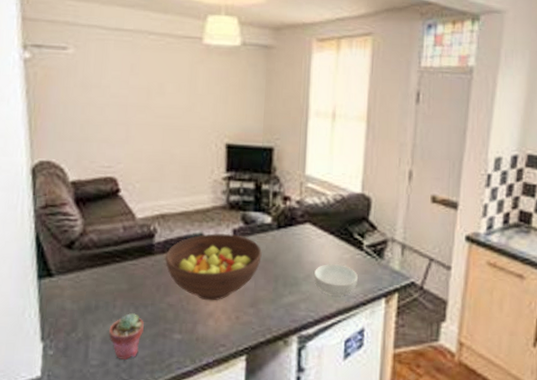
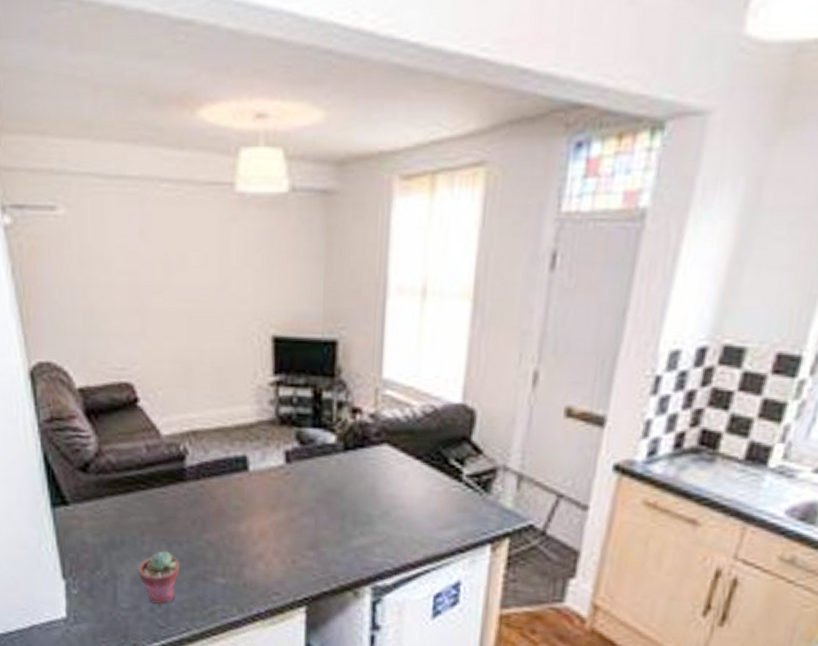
fruit bowl: present [164,233,262,301] -> none [199,456,324,540]
cereal bowl: present [314,264,358,297] -> none [394,498,454,540]

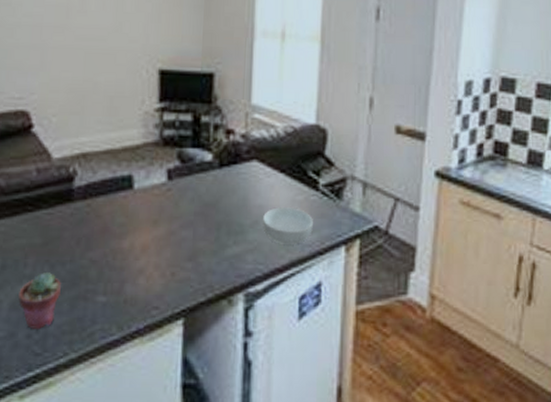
cereal bowl: none [394,498,454,540] -> present [263,207,313,246]

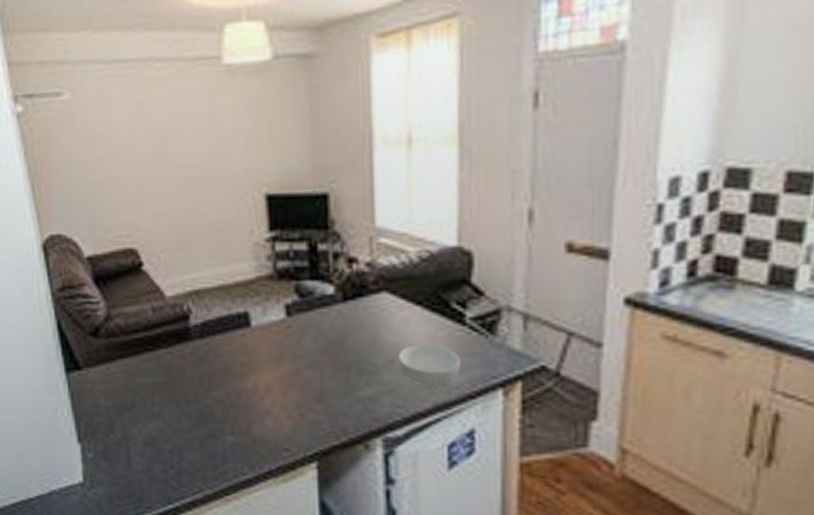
potted succulent: present [18,272,61,329] -> none [150,411,189,465]

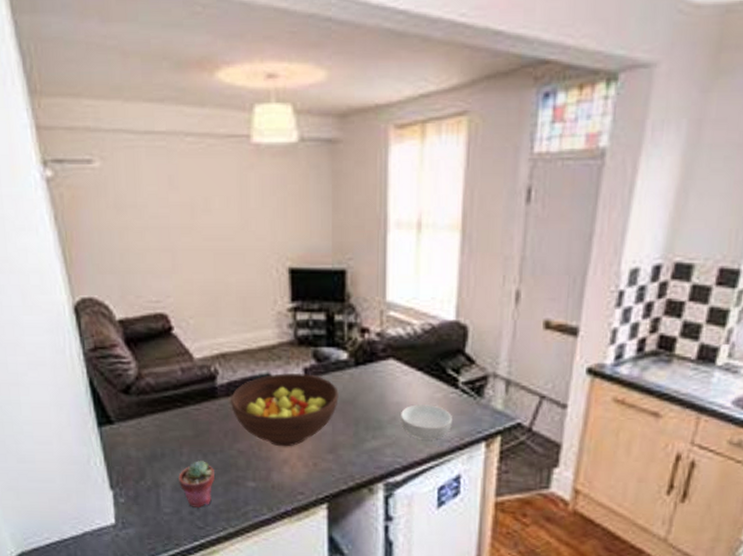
potted succulent: none [150,411,189,465] -> present [179,461,215,508]
fruit bowl: none [204,310,326,395] -> present [230,372,339,447]

